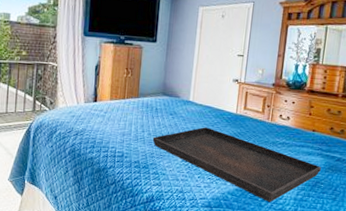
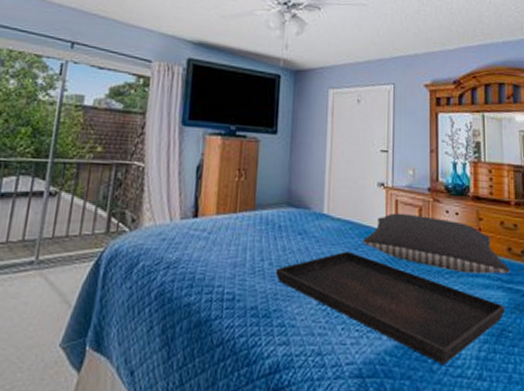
pillow: none [218,101,330,145] -> present [362,213,511,274]

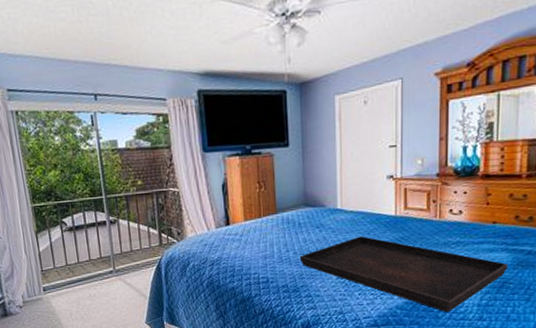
pillow: present [362,213,511,274] -> none [374,198,517,242]

